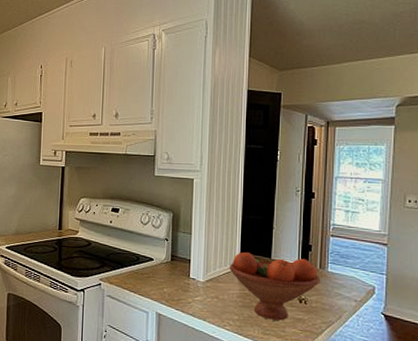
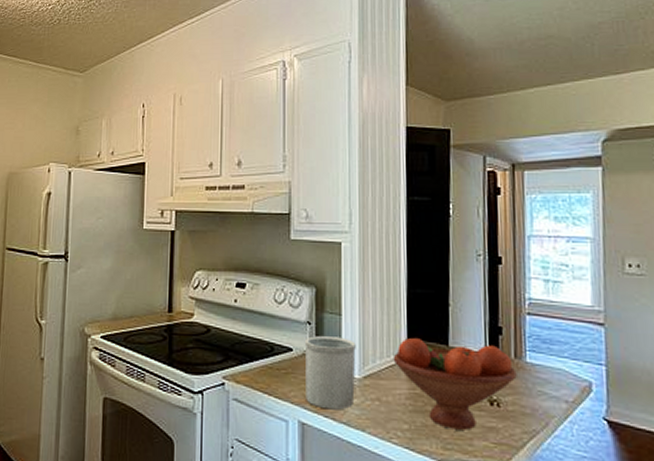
utensil holder: none [162,249,202,305] -> present [304,336,356,410]

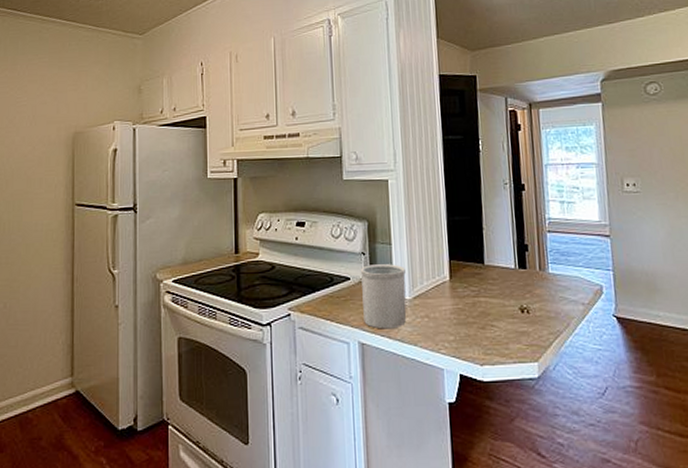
fruit bowl: present [393,338,517,430] -> none [437,260,542,337]

